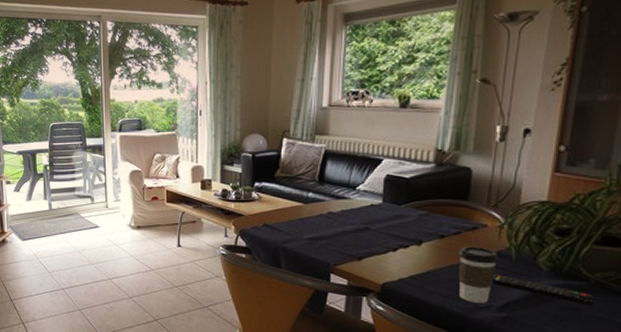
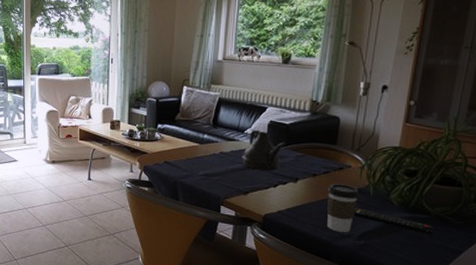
teapot: none [354,185,407,232] -> present [242,129,286,171]

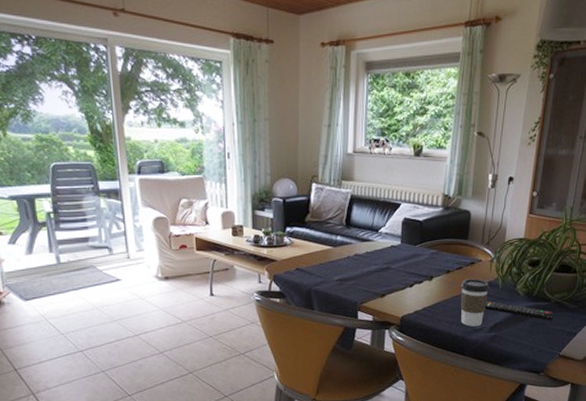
teapot: present [242,129,286,171] -> none [377,227,421,271]

